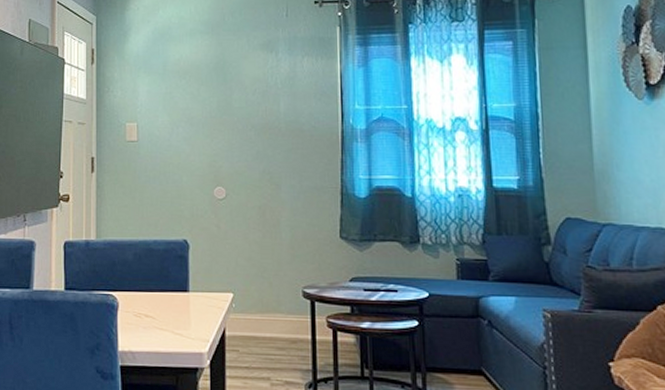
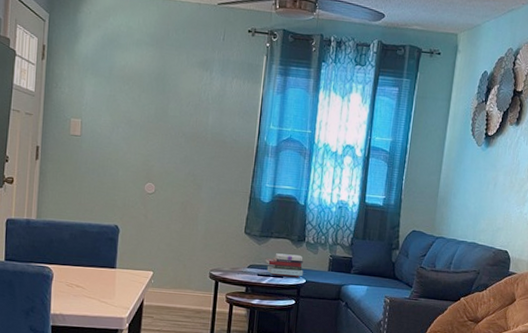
books: none [371,260,424,291] -> present [265,253,304,278]

